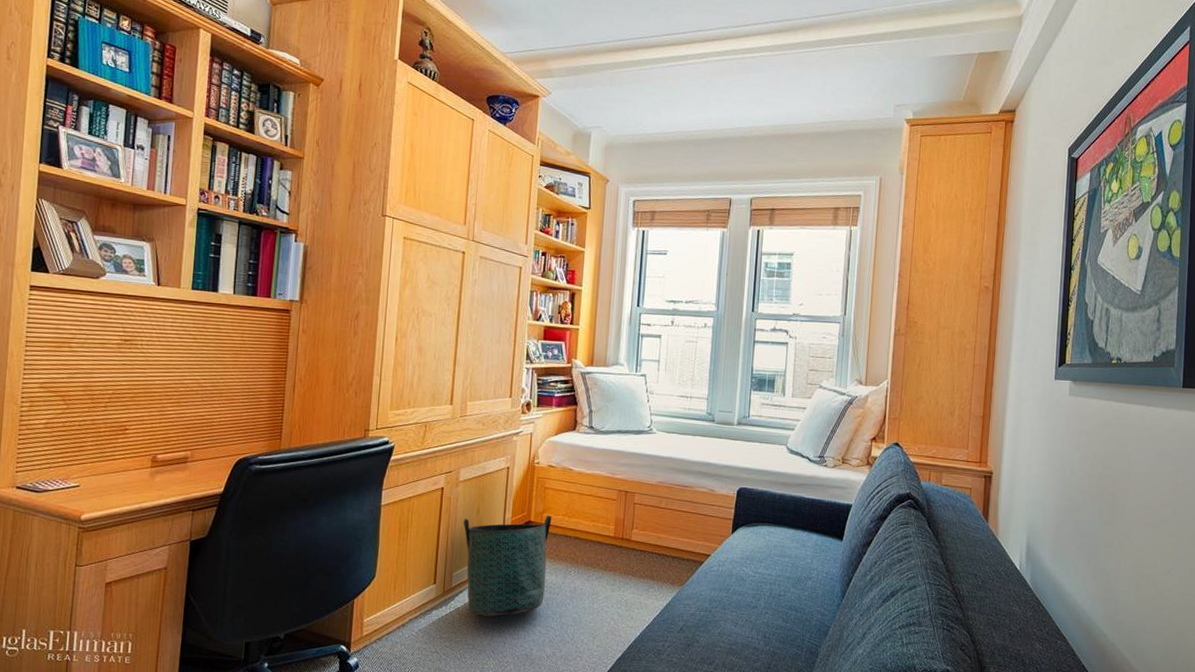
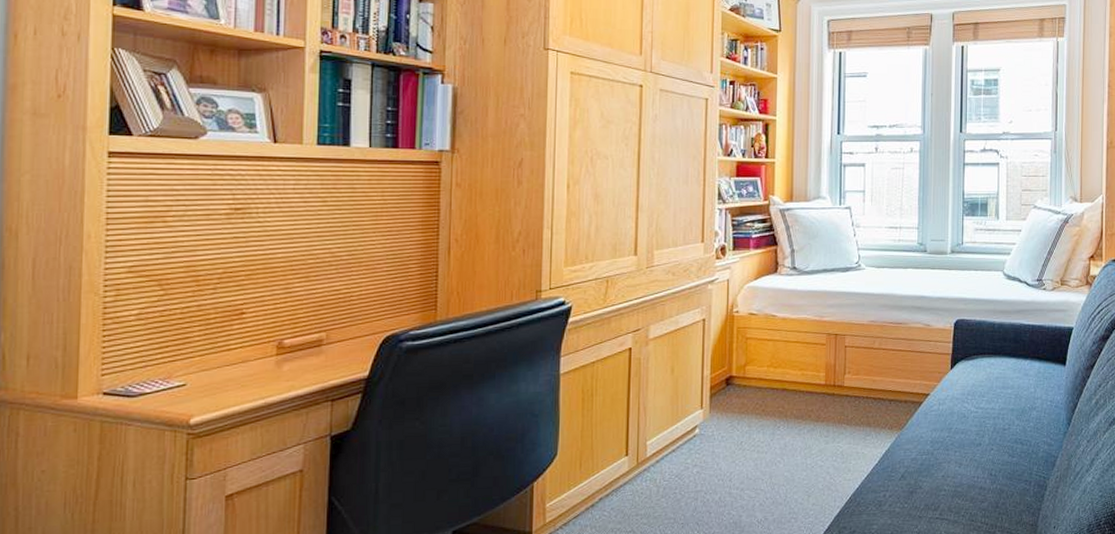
storage basket: present [463,515,552,617] -> none [655,367,756,486]

